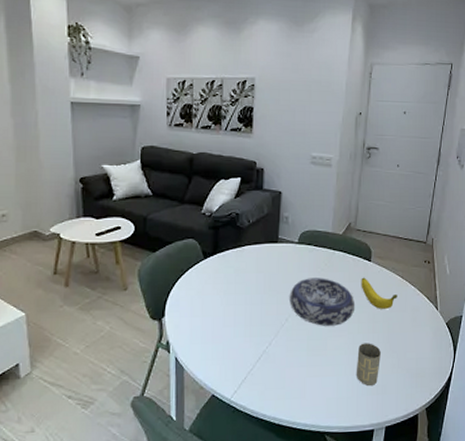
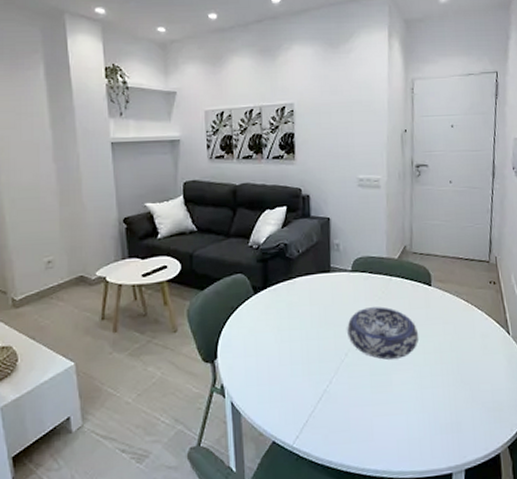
bottle: present [356,343,381,387] -> none [426,375,452,425]
banana: present [361,277,398,310] -> none [422,303,464,338]

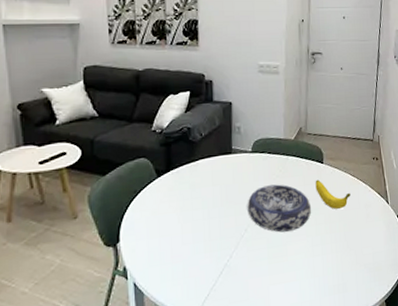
banana: none [422,303,464,338] -> present [315,179,351,210]

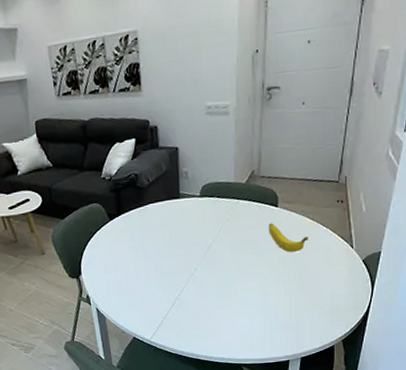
decorative bowl: present [247,184,312,233] -> none [196,227,264,272]

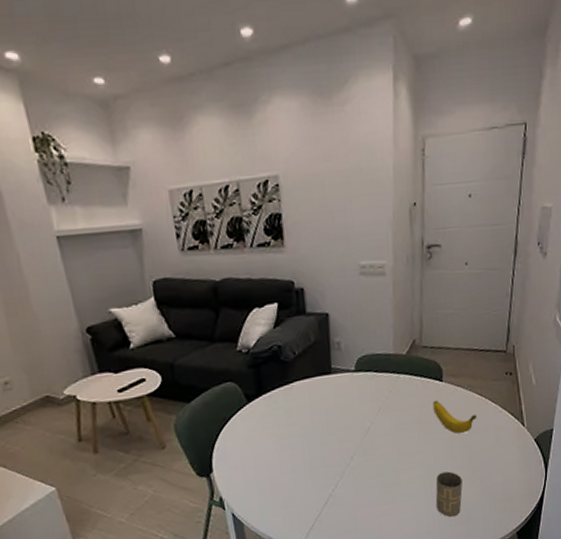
bottle: none [268,284,293,324] -> present [435,471,463,518]

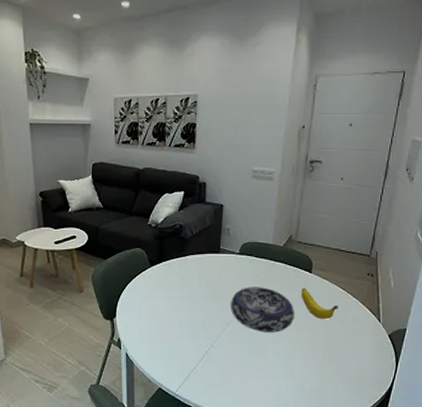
decorative bowl: none [352,406,429,460] -> present [230,287,295,332]
bottle: present [435,471,463,518] -> none [294,350,320,391]

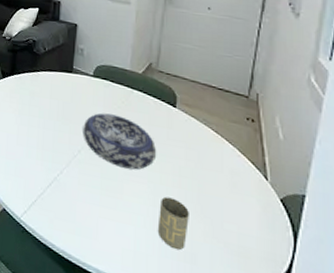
bottle: none [294,350,320,391] -> present [157,196,189,251]
banana: present [301,288,338,320] -> none [164,123,211,165]

